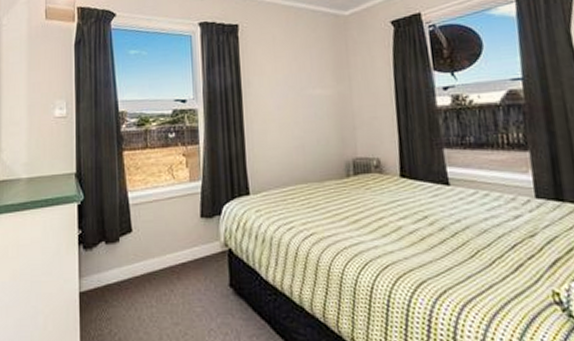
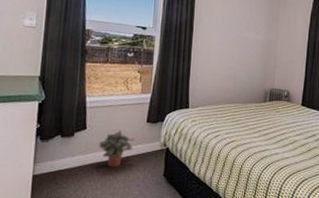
potted plant: none [148,230,189,279] -> present [99,130,135,168]

